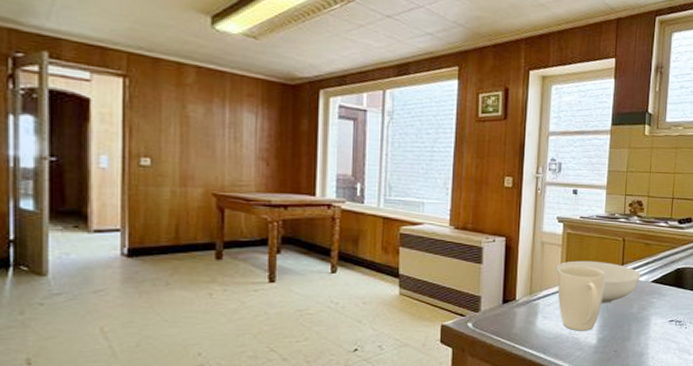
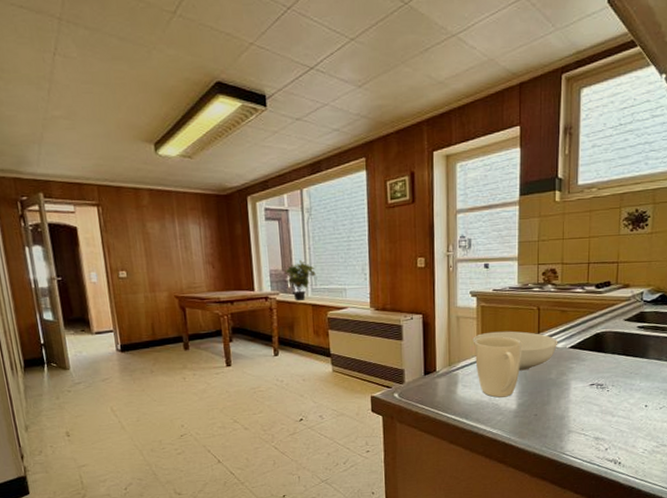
potted plant: none [355,166,391,213] -> present [285,259,316,302]

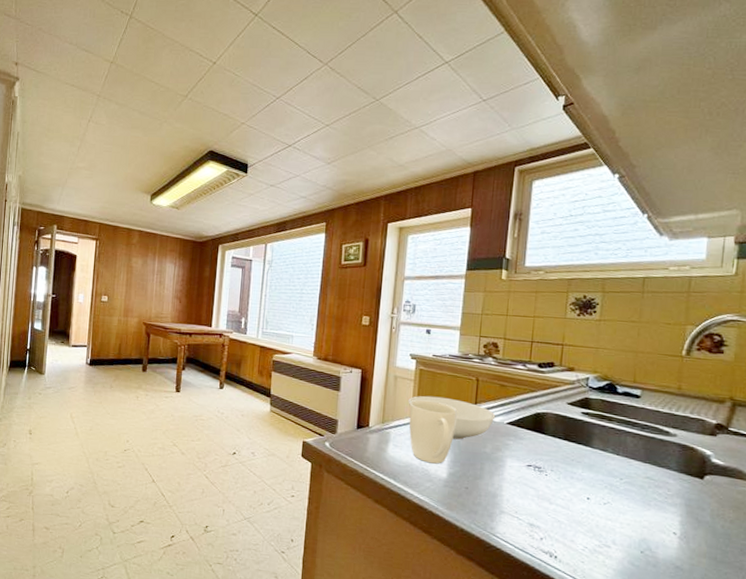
potted plant: present [285,259,316,302] -> none [241,304,268,342]

